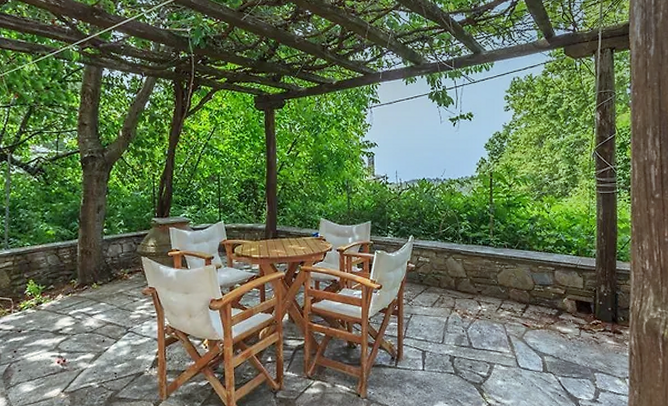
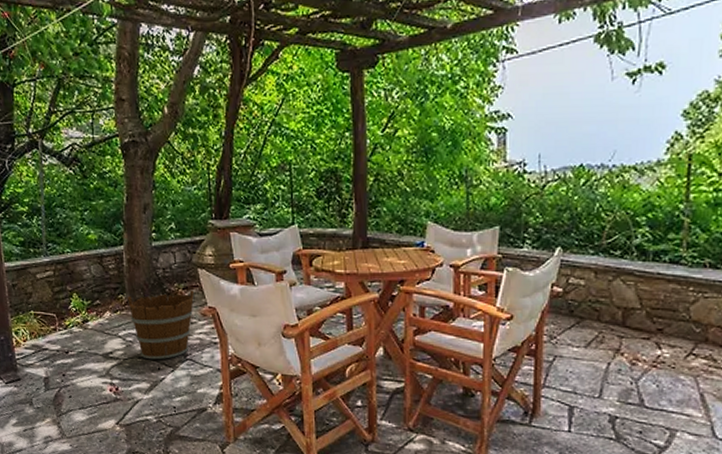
bucket: none [78,274,139,334] -> present [126,290,196,360]

